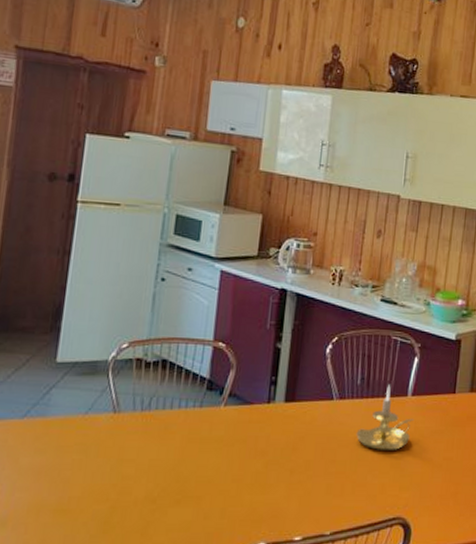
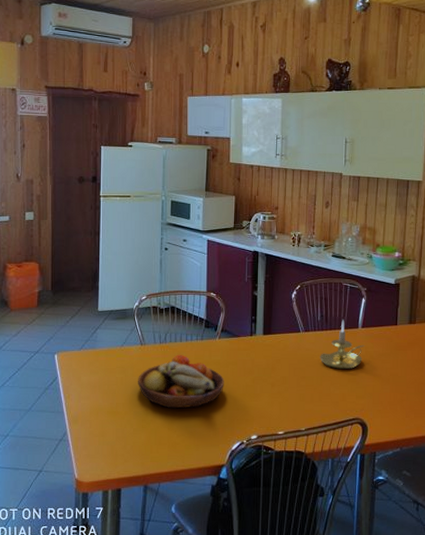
fruit bowl: none [103,427,227,505] -> present [138,354,224,409]

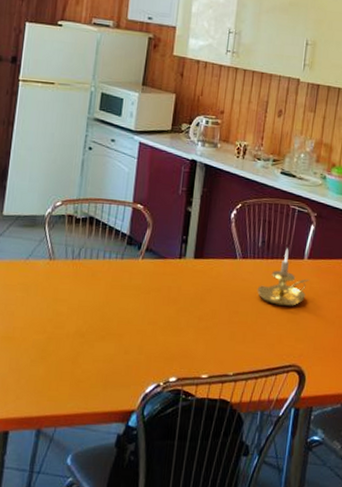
fruit bowl: present [138,354,224,409] -> none [41,274,144,339]

